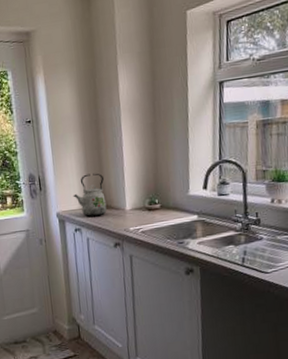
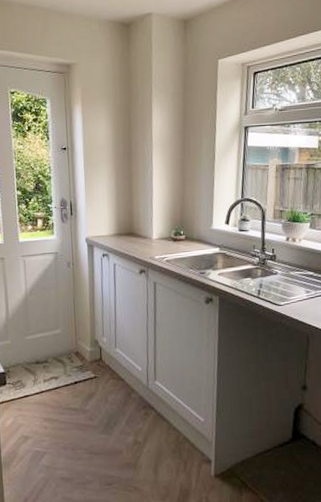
kettle: present [73,173,107,217] -> none [102,202,134,244]

